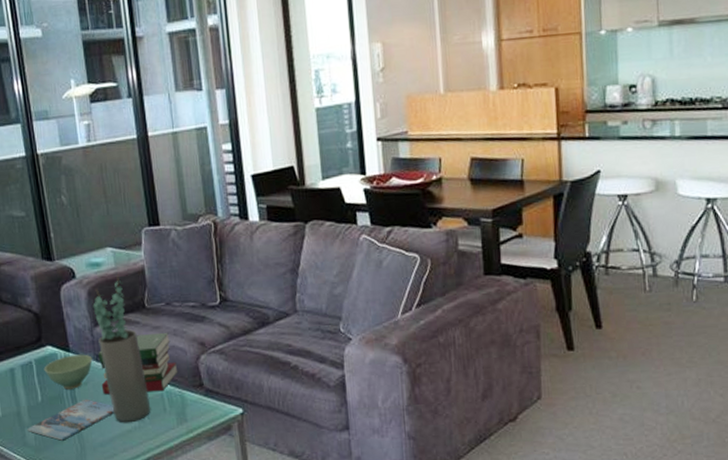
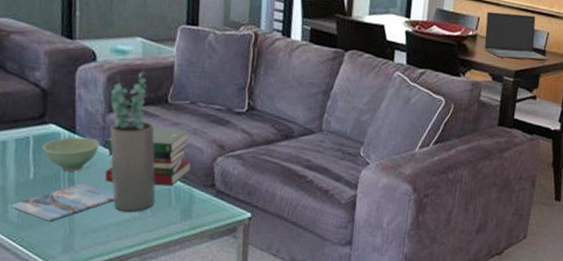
laptop: none [447,143,529,198] -> present [484,11,549,61]

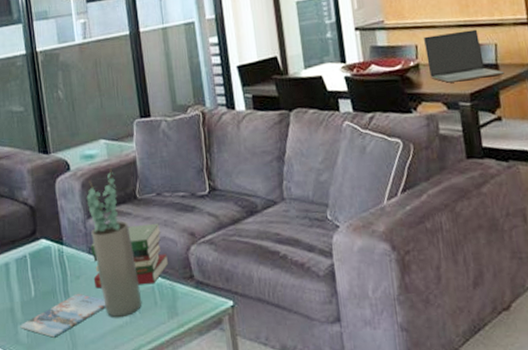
bowl: present [42,137,100,172] -> none [38,247,85,284]

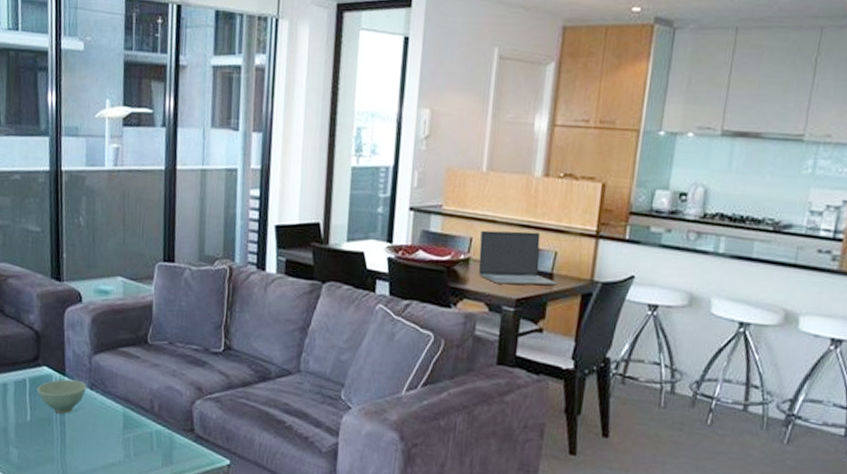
magazine: present [20,293,106,338] -> none [12,425,102,463]
bowl: none [38,247,85,284] -> present [37,379,87,414]
vase: present [86,166,142,317] -> none [95,305,139,456]
books: present [90,222,169,289] -> none [92,370,171,430]

